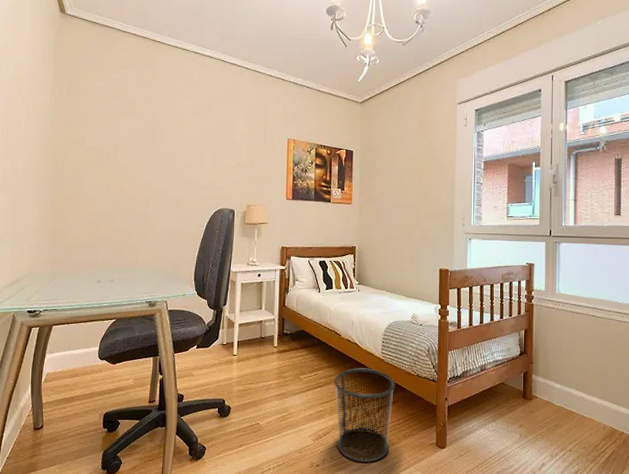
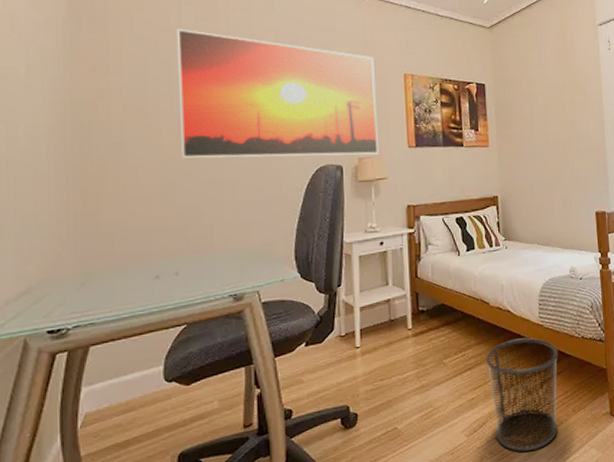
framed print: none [121,95,265,203] -> present [176,28,379,158]

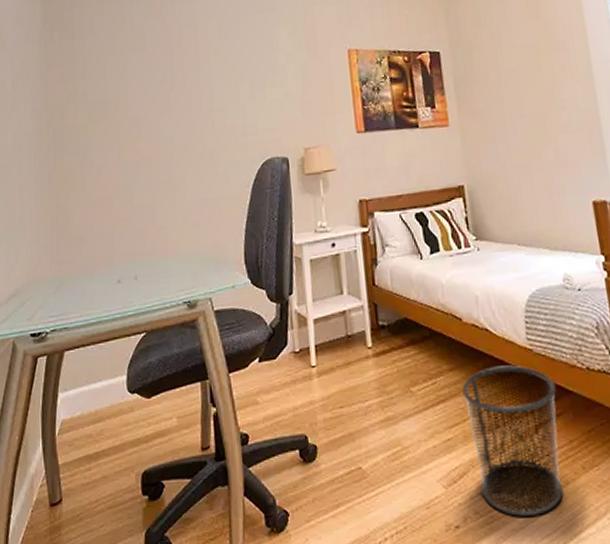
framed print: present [176,28,379,158] -> none [130,27,325,158]

